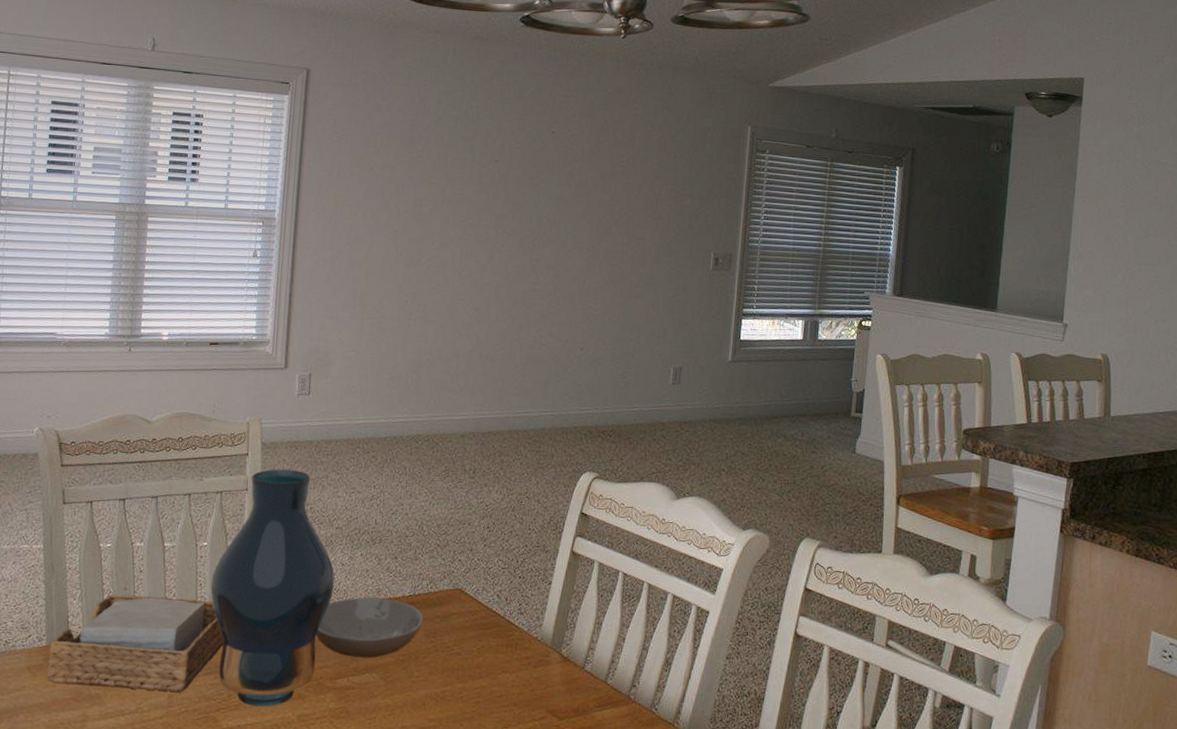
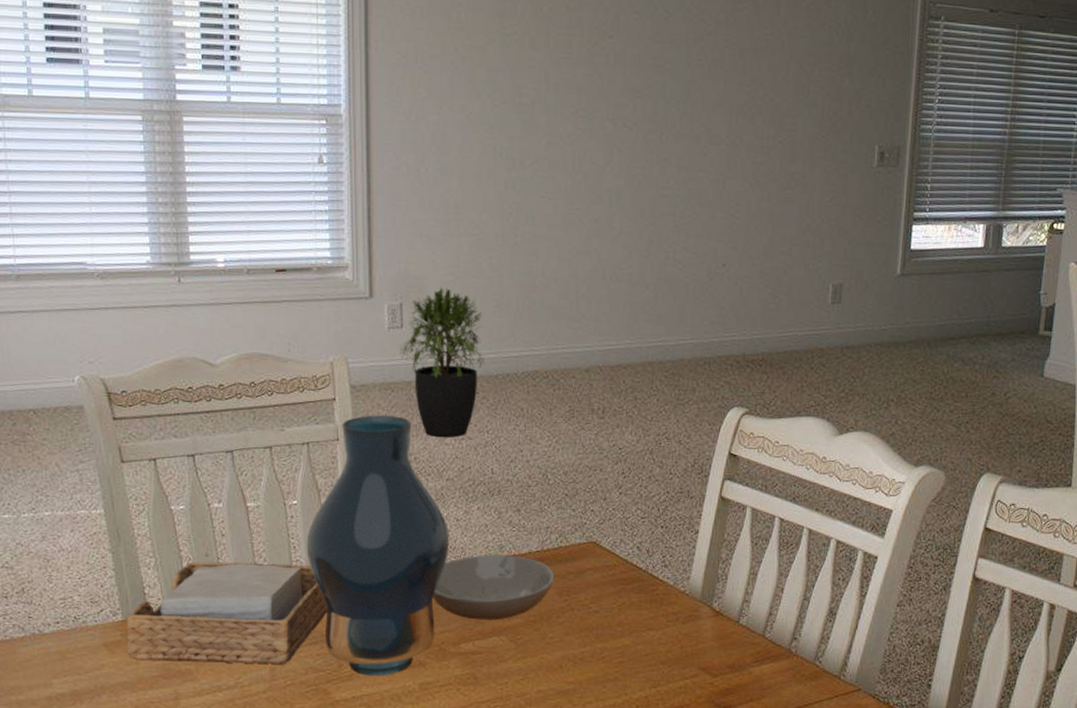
potted plant: none [305,361,378,491] -> present [400,287,485,437]

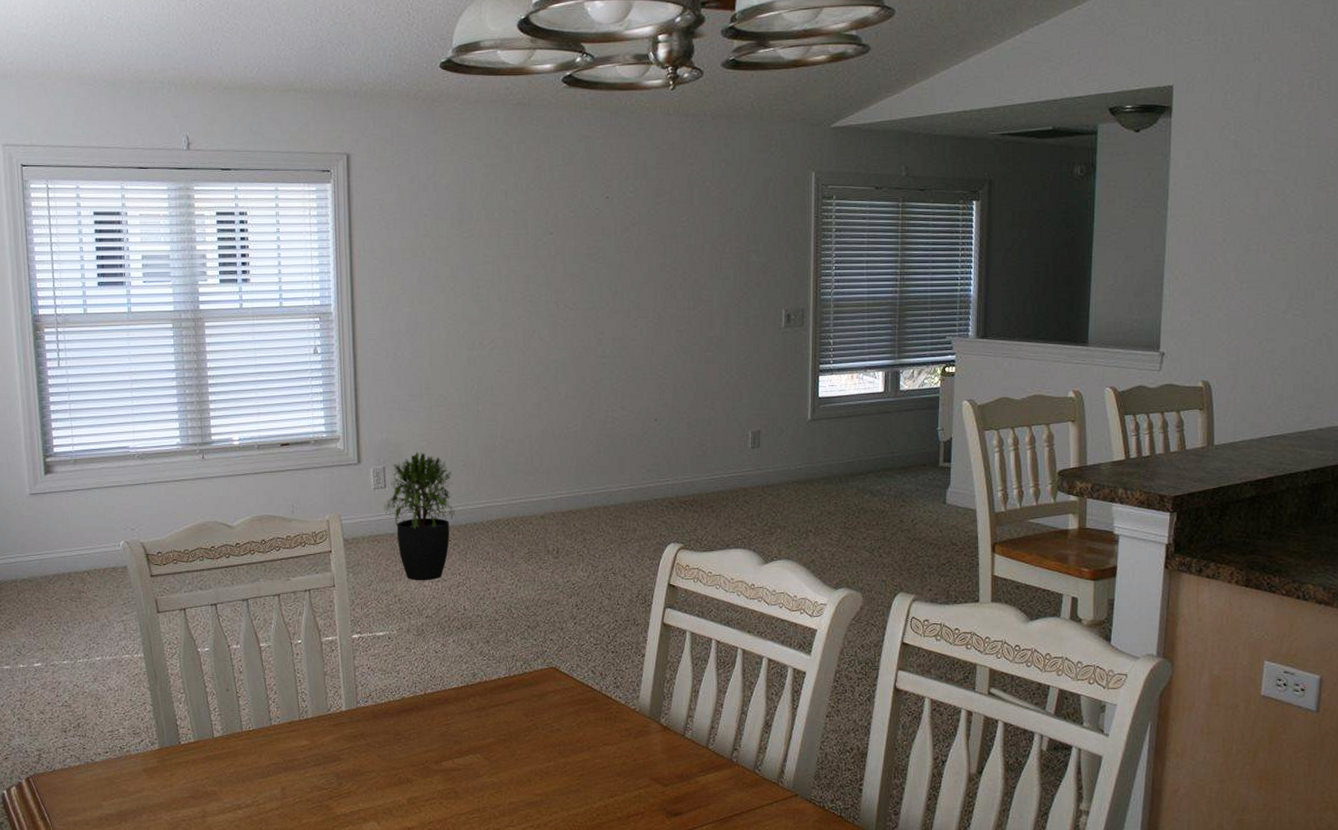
napkin holder: present [126,561,328,665] -> none [162,695,329,785]
vase: present [306,415,450,676] -> none [309,564,430,793]
bowl: present [433,555,555,620] -> none [417,682,521,740]

